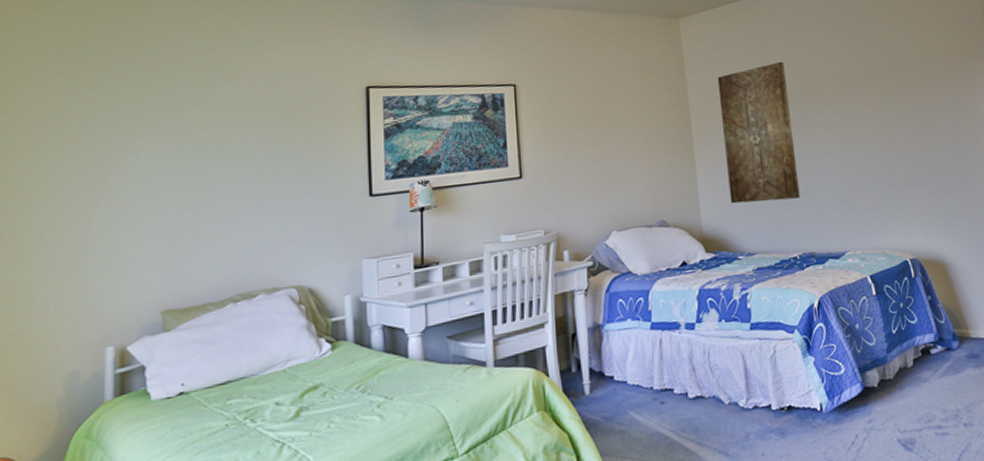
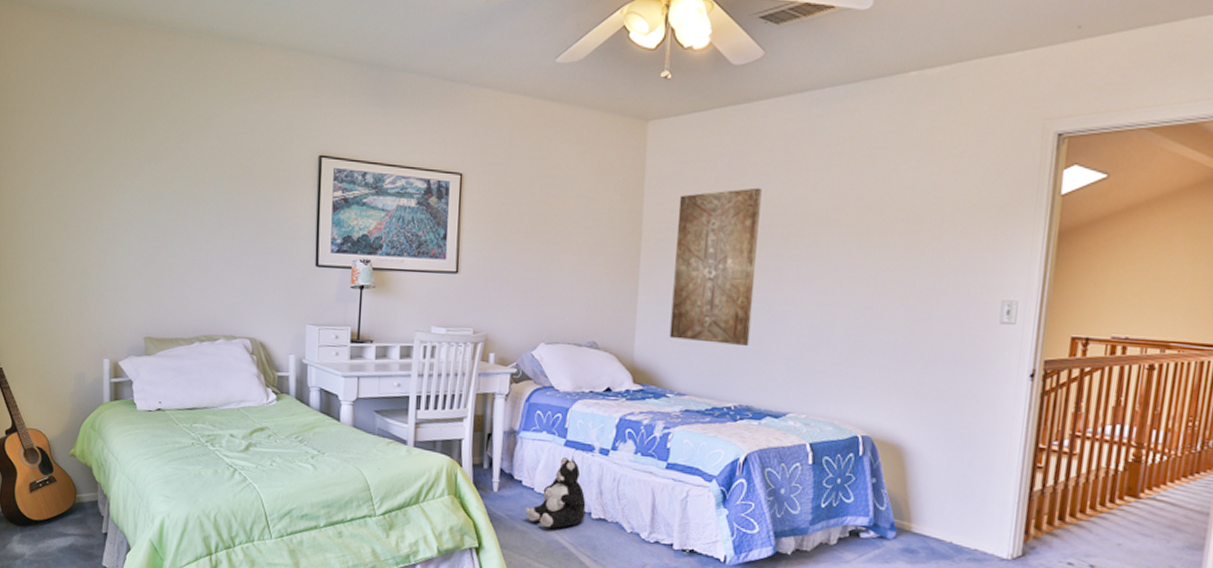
plush toy: none [621,341,682,421] -> present [525,458,586,529]

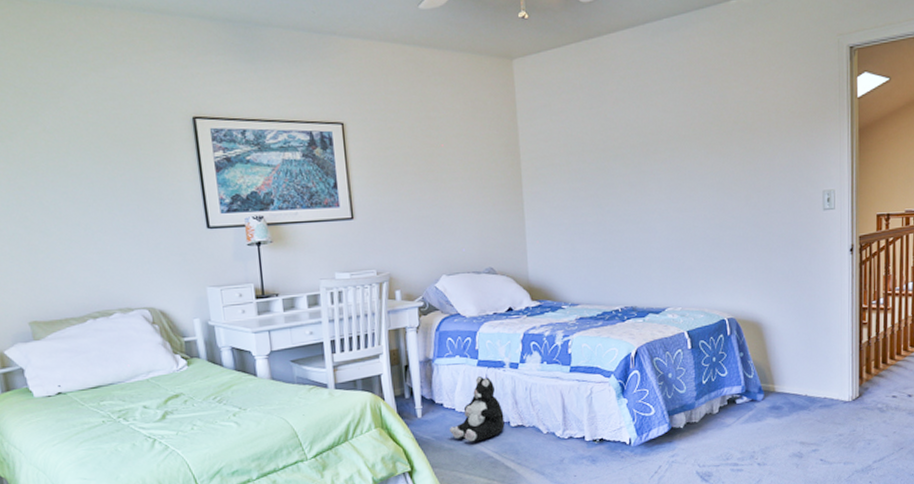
wall art: present [669,187,762,346] -> none [550,112,627,256]

